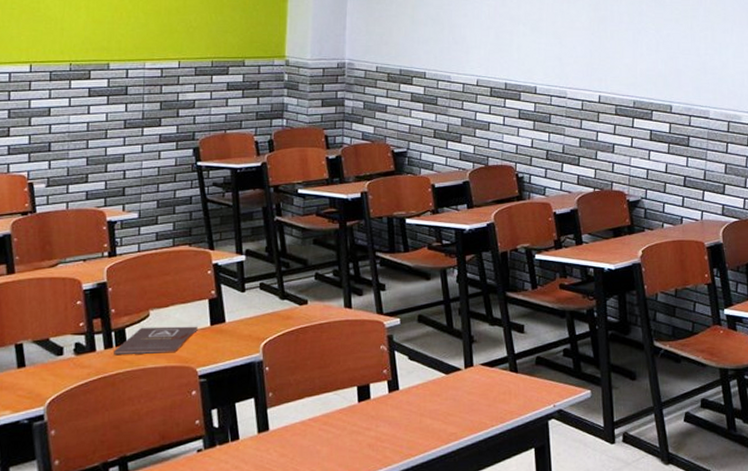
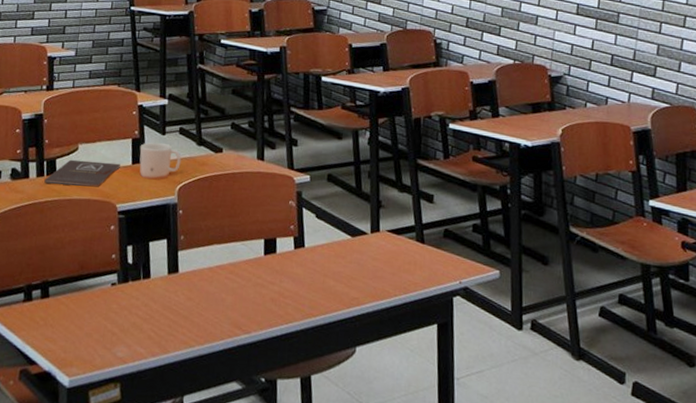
mug: none [218,300,264,339] -> present [139,142,181,180]

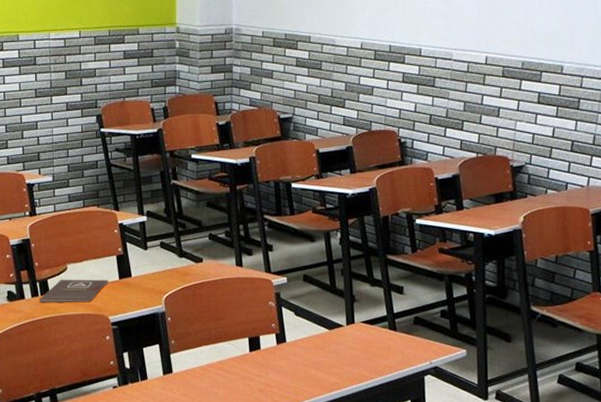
mug: present [139,142,181,180] -> none [125,257,165,292]

